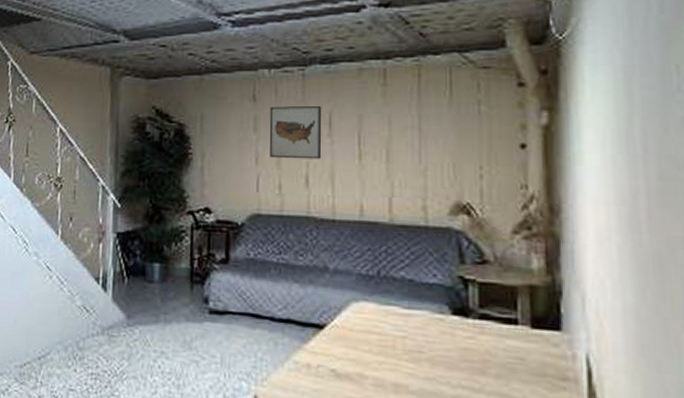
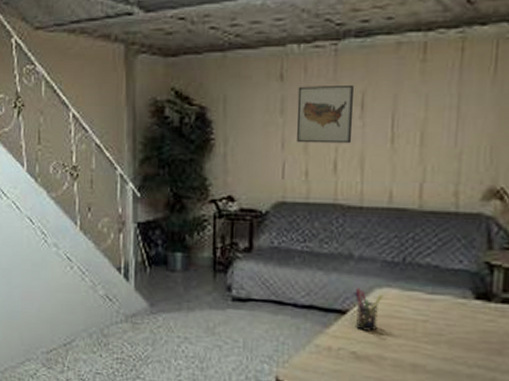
pen holder: none [330,302,360,348] -> present [353,288,383,331]

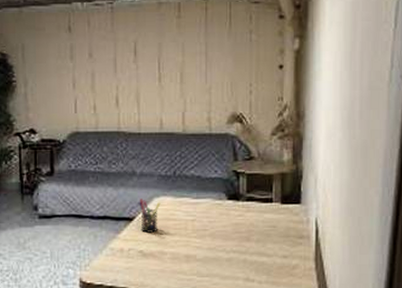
wall art: present [297,84,355,144] -> none [83,35,129,83]

